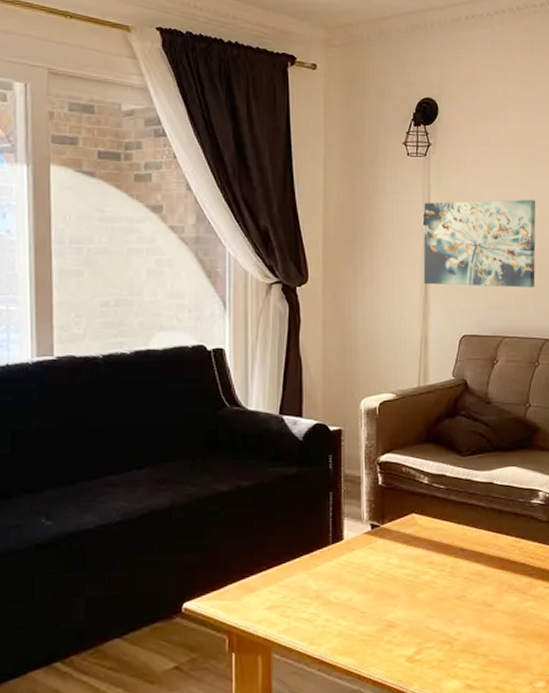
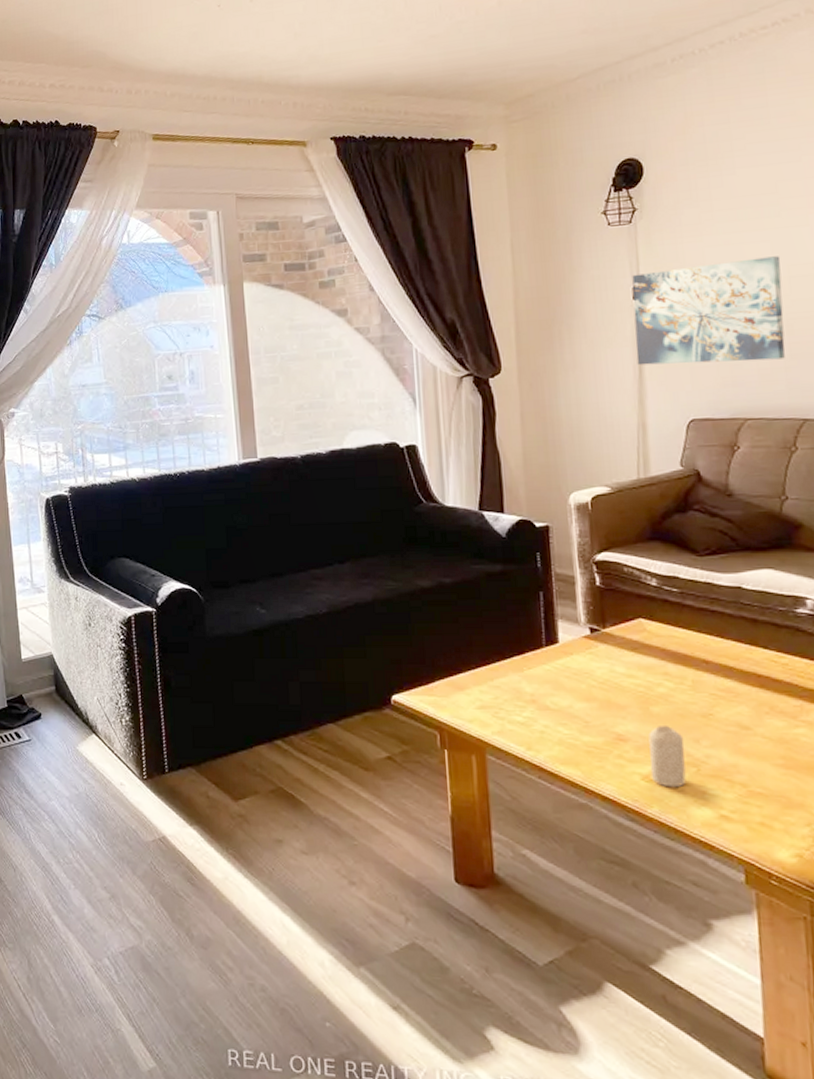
candle: none [413,609,442,666] -> present [648,724,686,788]

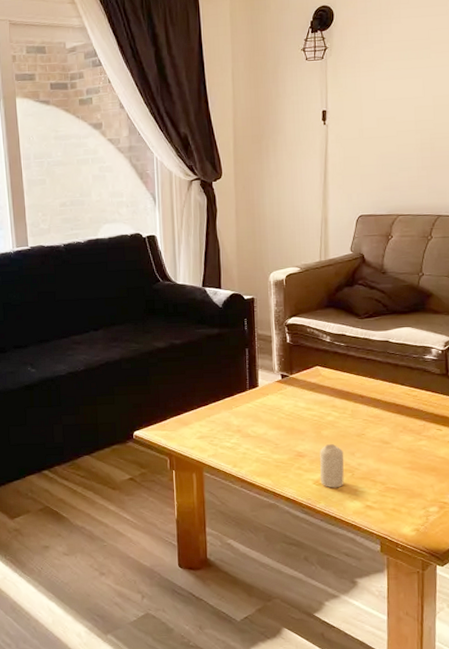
wall art: present [632,256,785,366] -> none [322,89,429,173]

